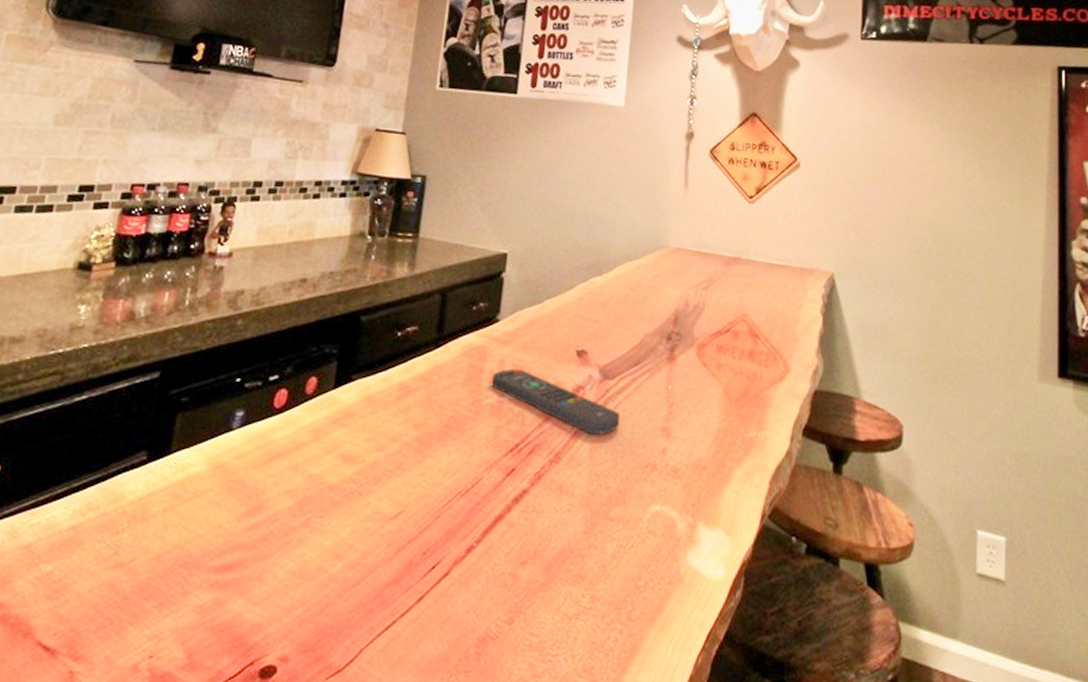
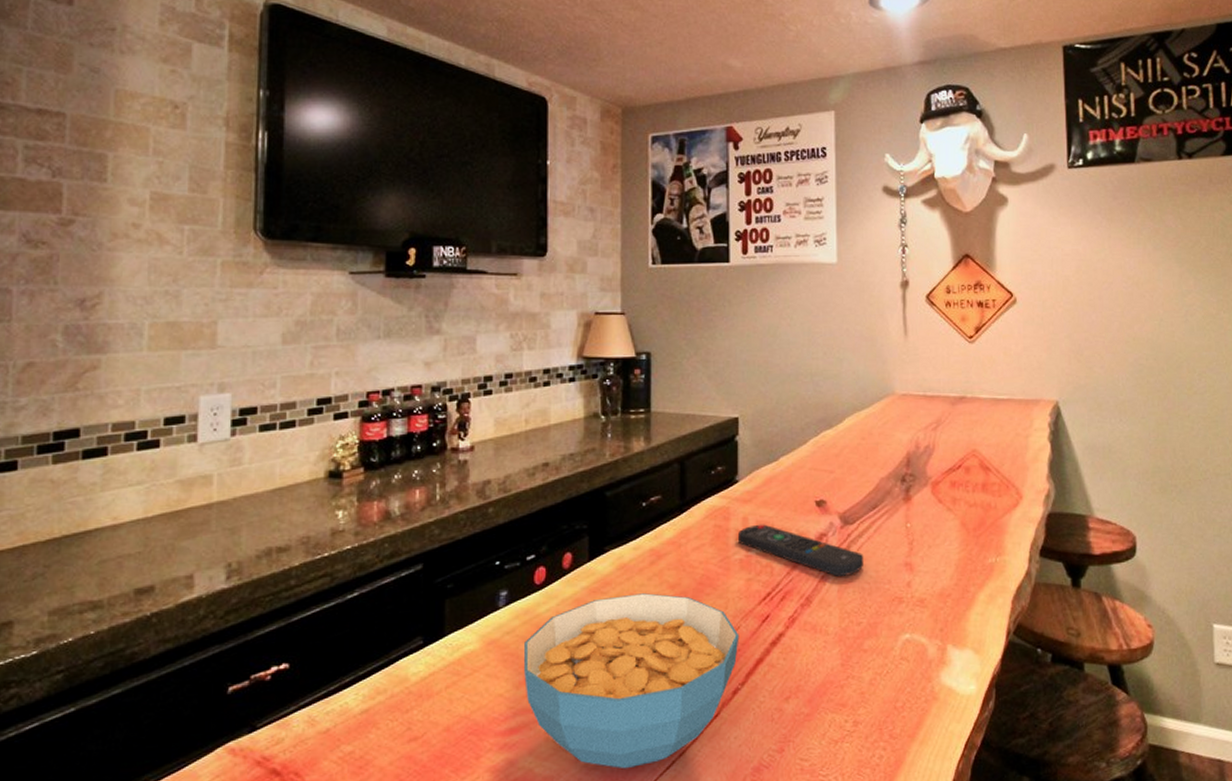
cereal bowl: none [247,429,481,625] -> present [524,593,740,769]

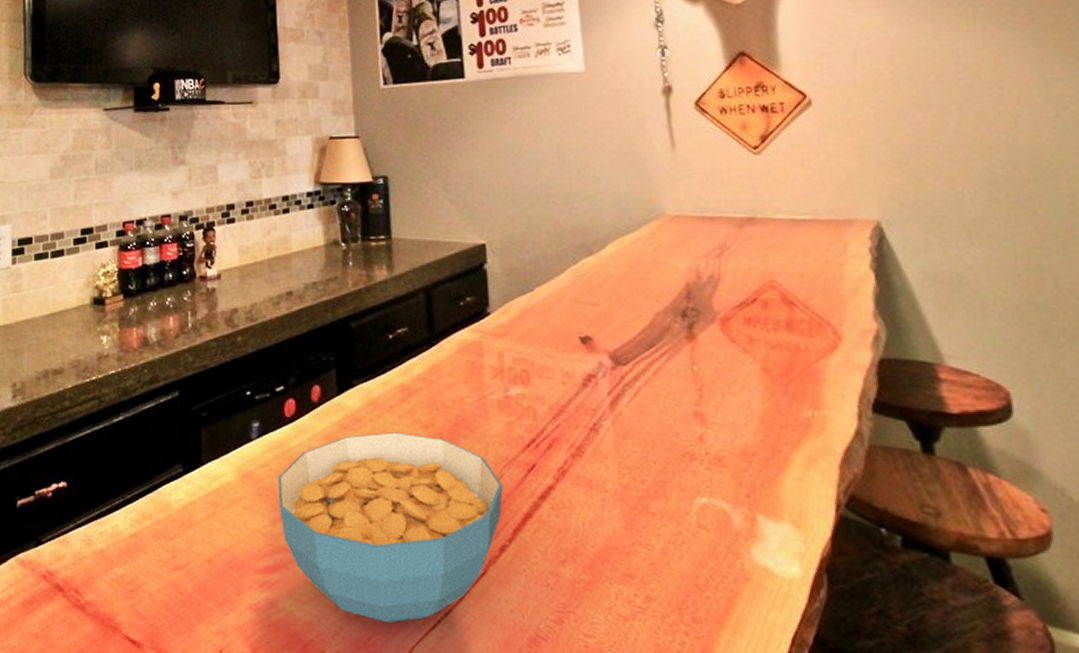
remote control: present [738,524,863,578] -> none [494,361,643,426]

